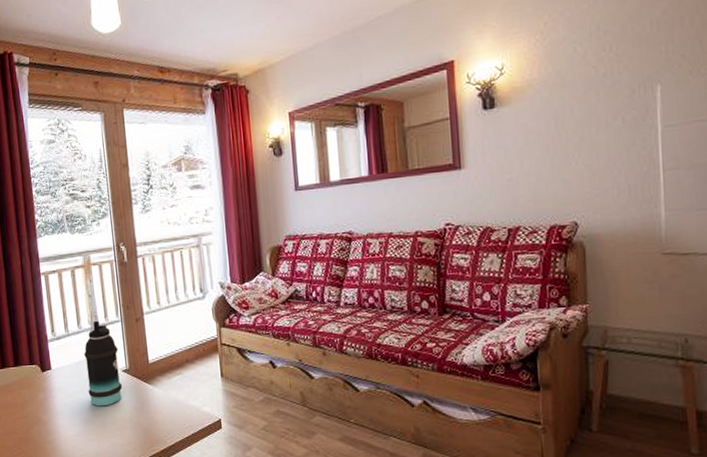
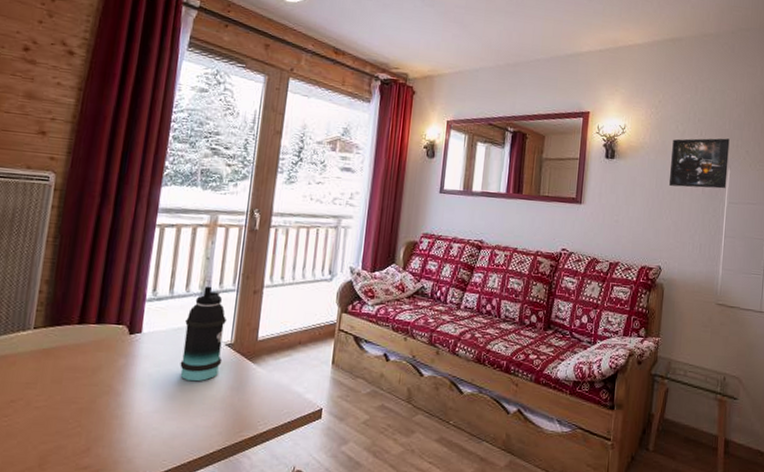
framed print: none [571,45,657,125] -> present [669,138,730,189]

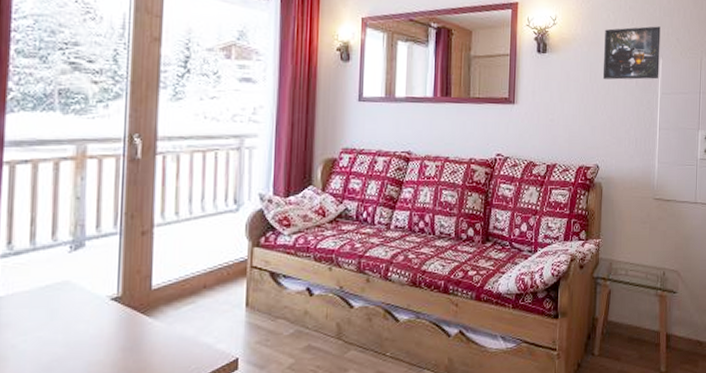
bottle: present [180,286,226,382] -> none [53,231,109,348]

